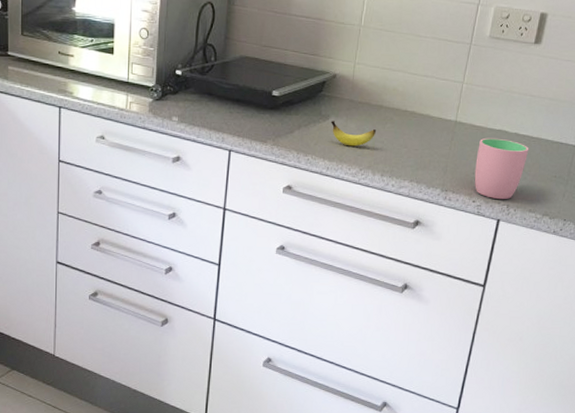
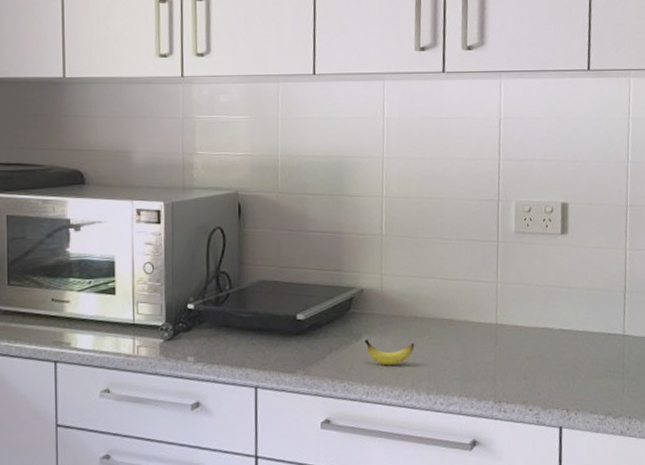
cup: present [474,137,529,200] -> none [524,336,578,404]

